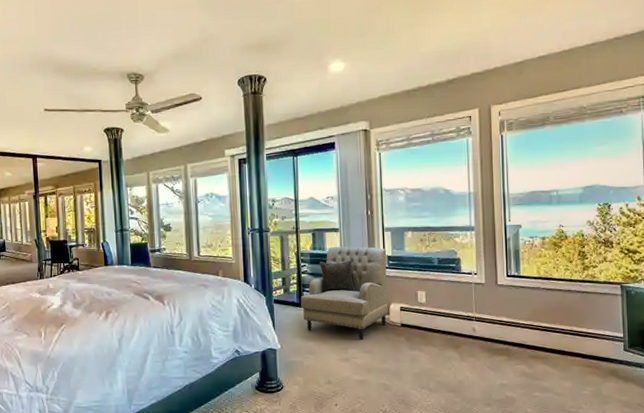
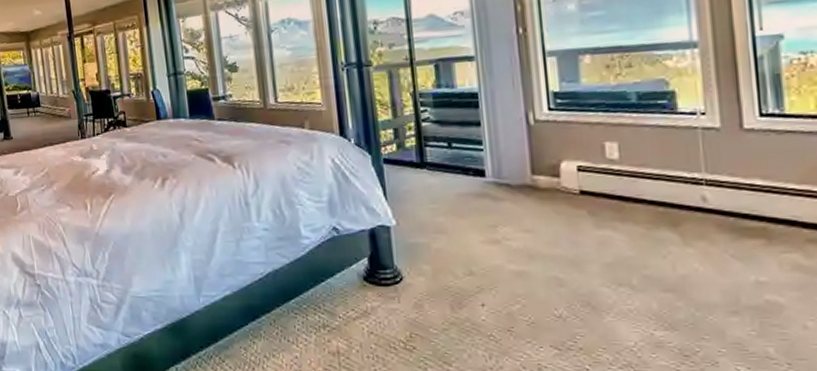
armchair: present [301,246,388,341] -> none [422,80,558,215]

